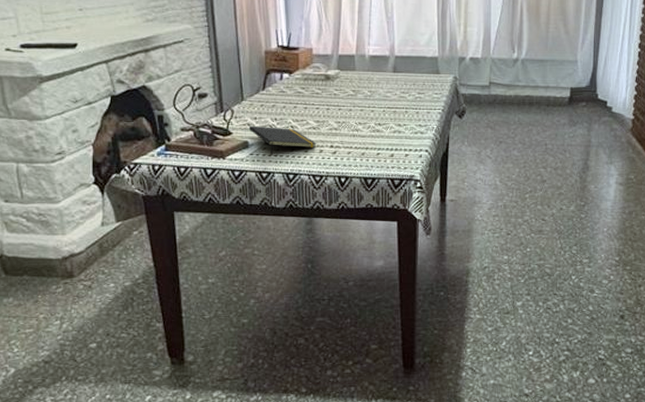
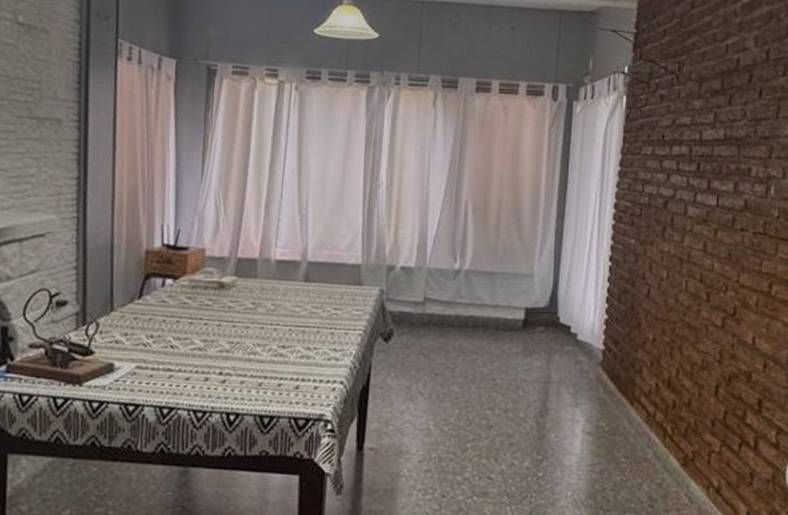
notepad: present [248,125,317,155] -> none [116,343,202,383]

